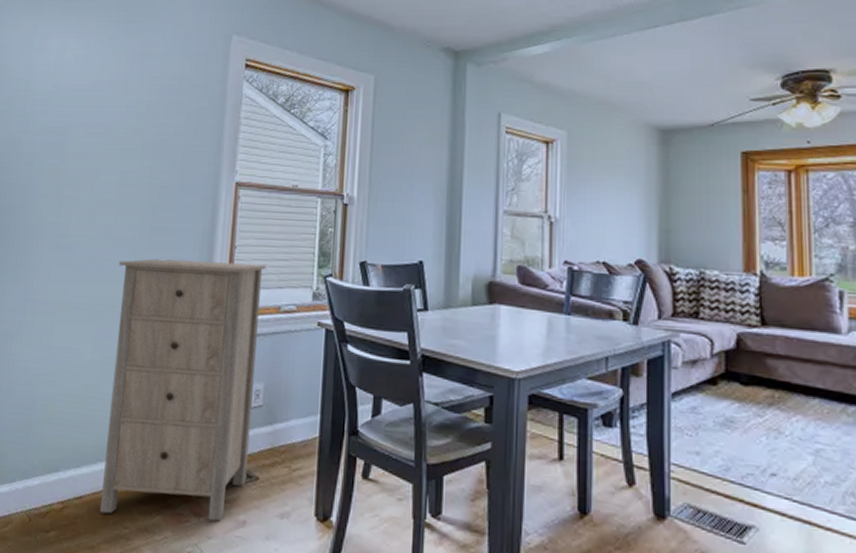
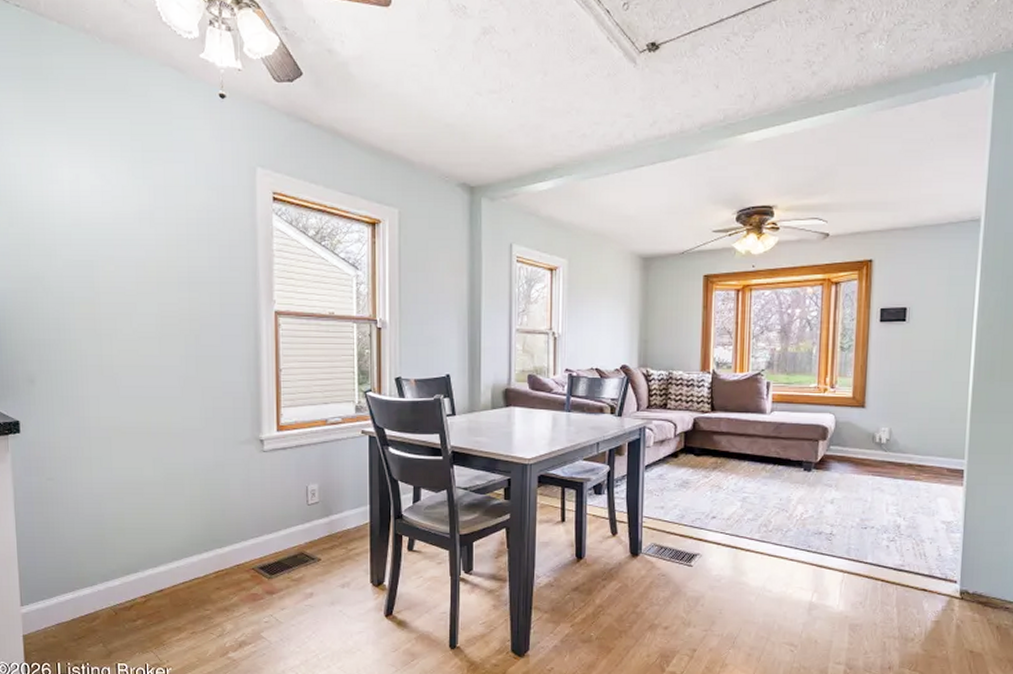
storage cabinet: present [100,258,266,522] -> none [168,384,311,601]

